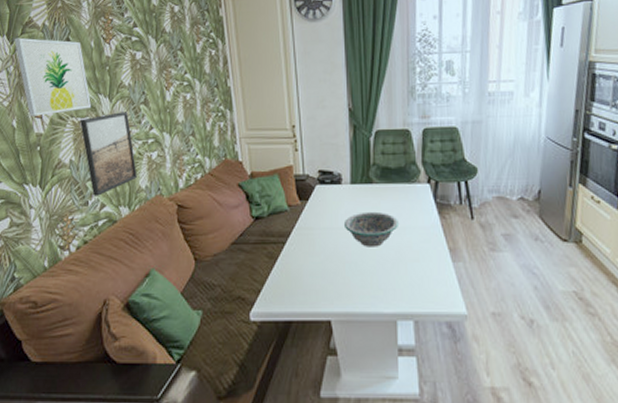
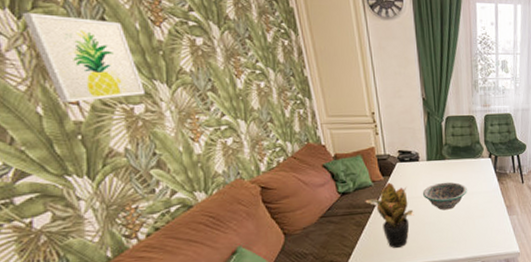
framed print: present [80,111,137,196] -> none [133,98,212,184]
potted plant: none [279,208,333,289] -> present [365,182,414,248]

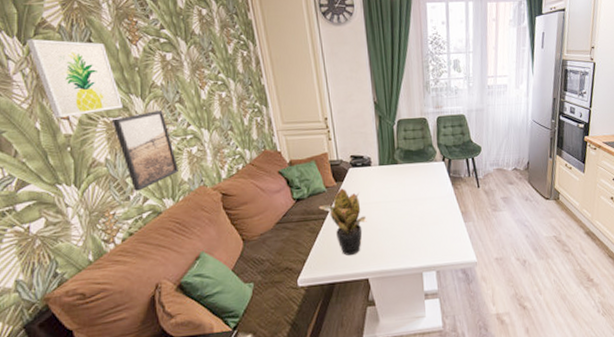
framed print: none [133,98,212,184] -> present [112,110,178,191]
decorative bowl: present [422,182,467,211] -> none [374,187,420,217]

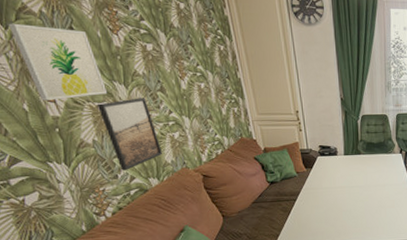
potted plant: present [319,188,367,256] -> none [290,174,333,232]

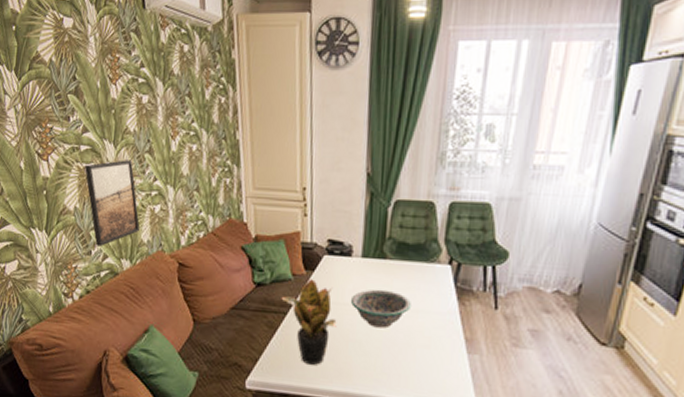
wall art: present [8,23,108,101] -> none [22,73,97,159]
potted plant: none [290,174,333,232] -> present [281,279,337,365]
decorative bowl: none [340,174,380,200] -> present [350,289,411,329]

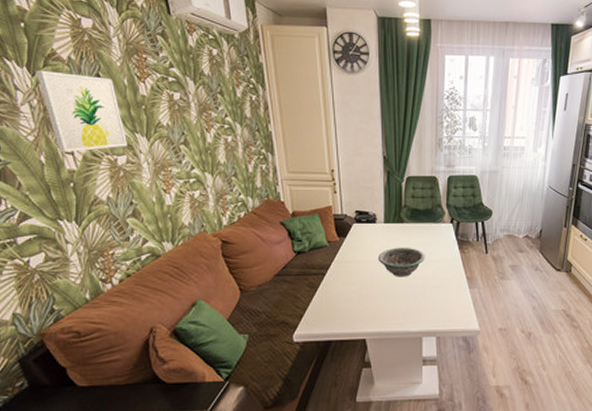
wall art: none [22,73,97,159] -> present [36,70,128,152]
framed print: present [85,160,140,246] -> none [116,151,179,232]
potted plant: present [281,279,337,365] -> none [319,244,368,314]

